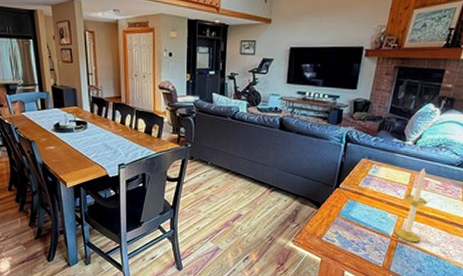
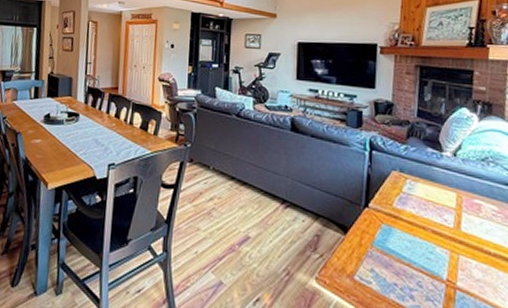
candle: present [394,167,428,243] -> none [448,186,487,292]

